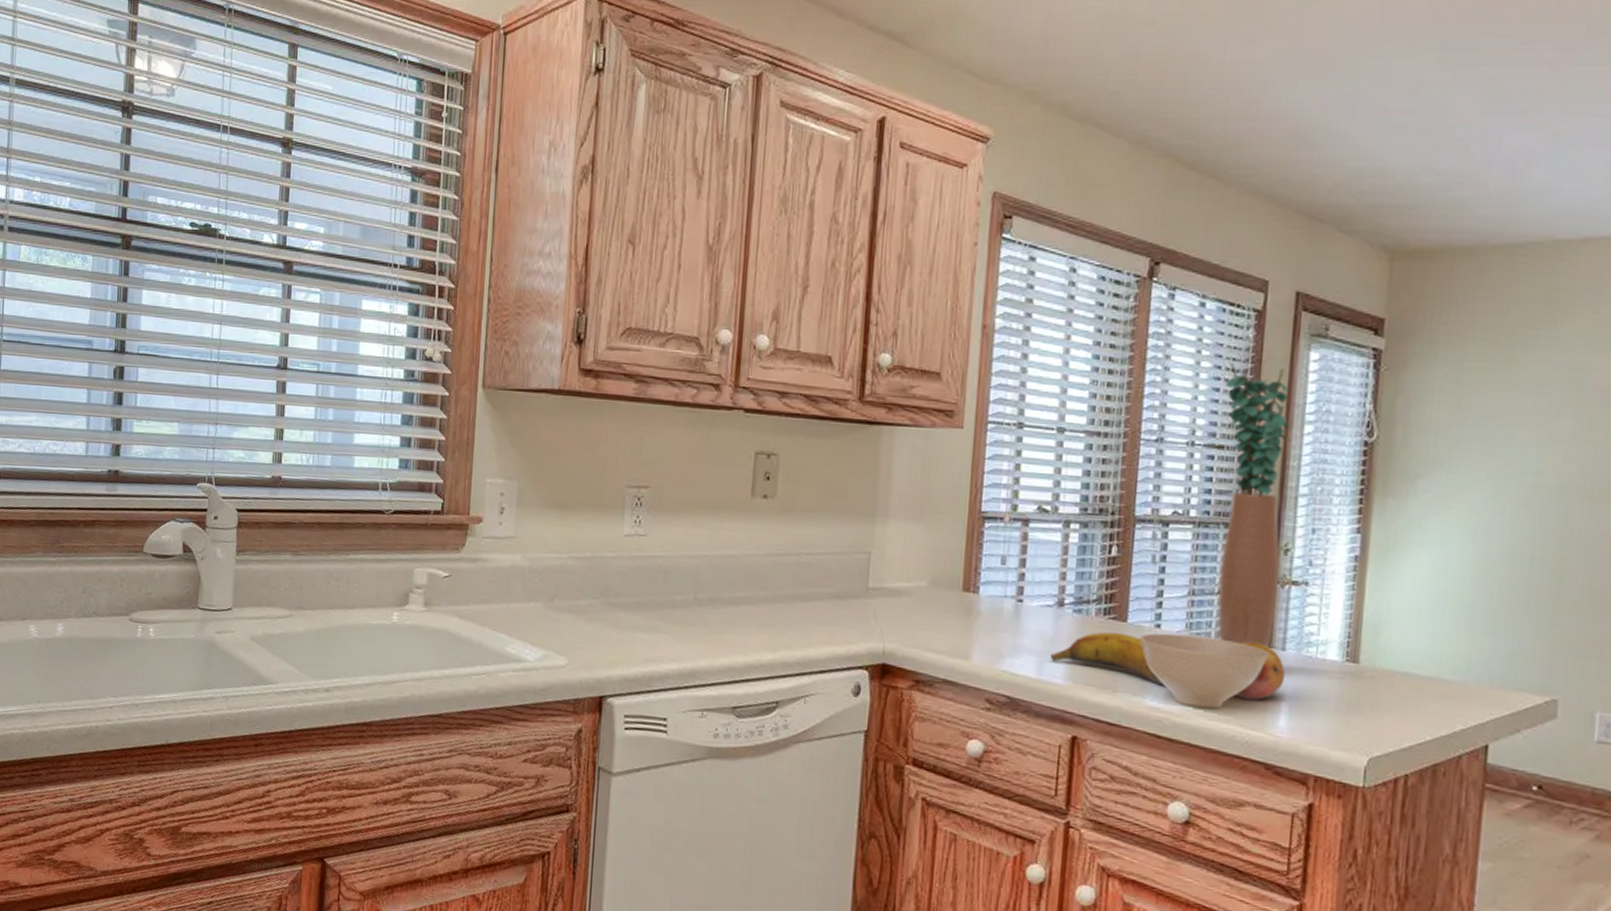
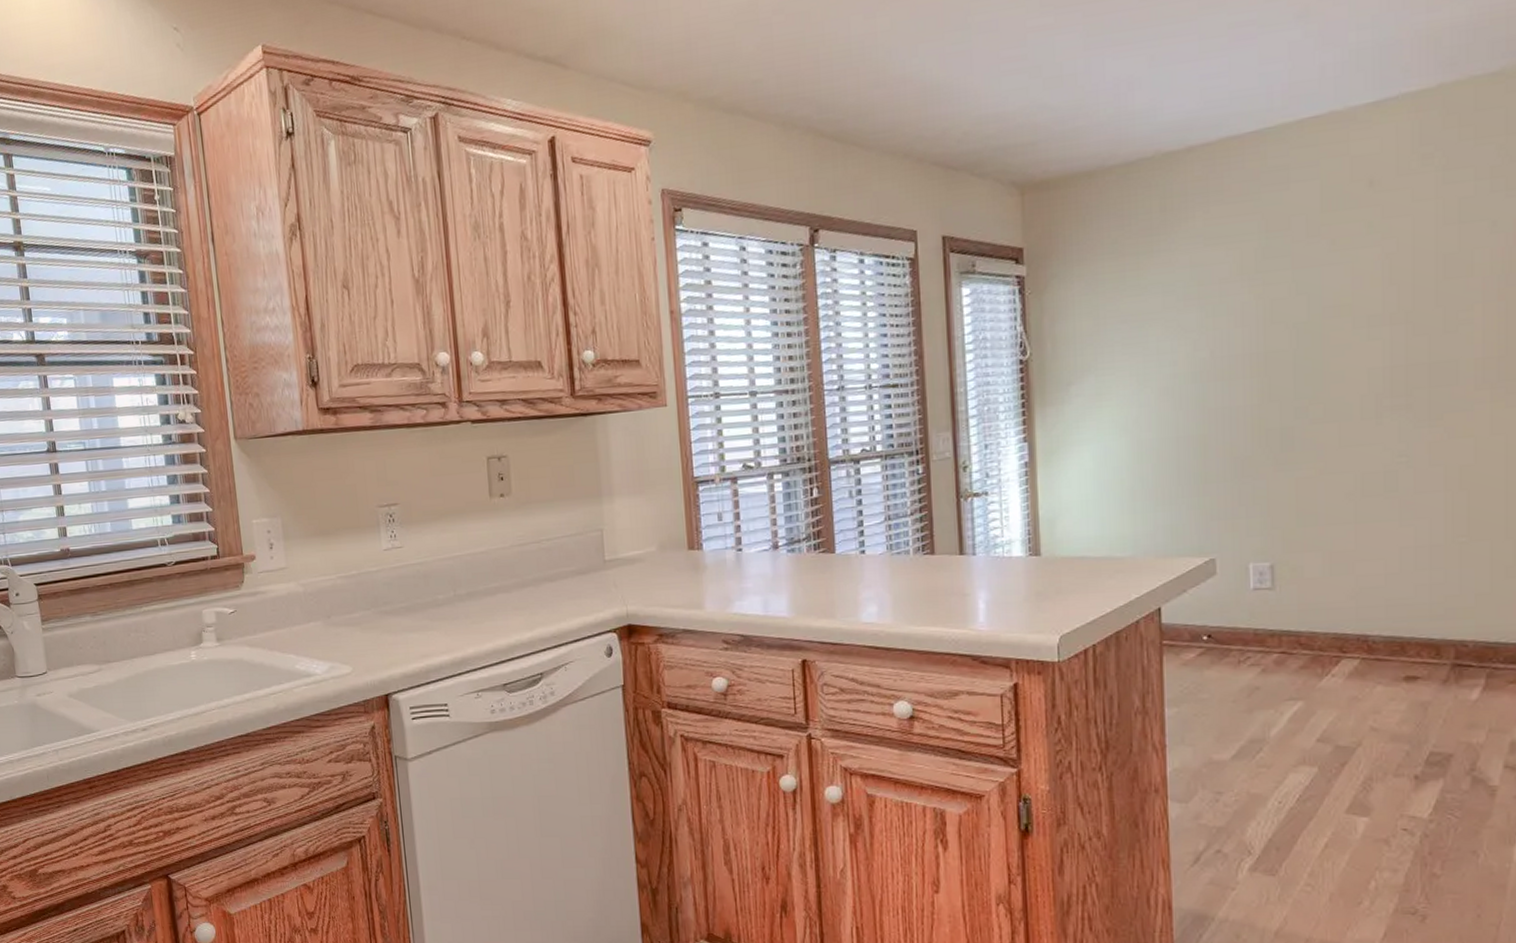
fruit: present [1051,632,1166,686] -> none [773,563,877,604]
bowl: present [1140,633,1269,709] -> none [848,554,962,617]
vase: present [1217,363,1290,648] -> none [891,307,964,557]
fruit: present [1234,641,1285,700] -> none [937,551,978,602]

